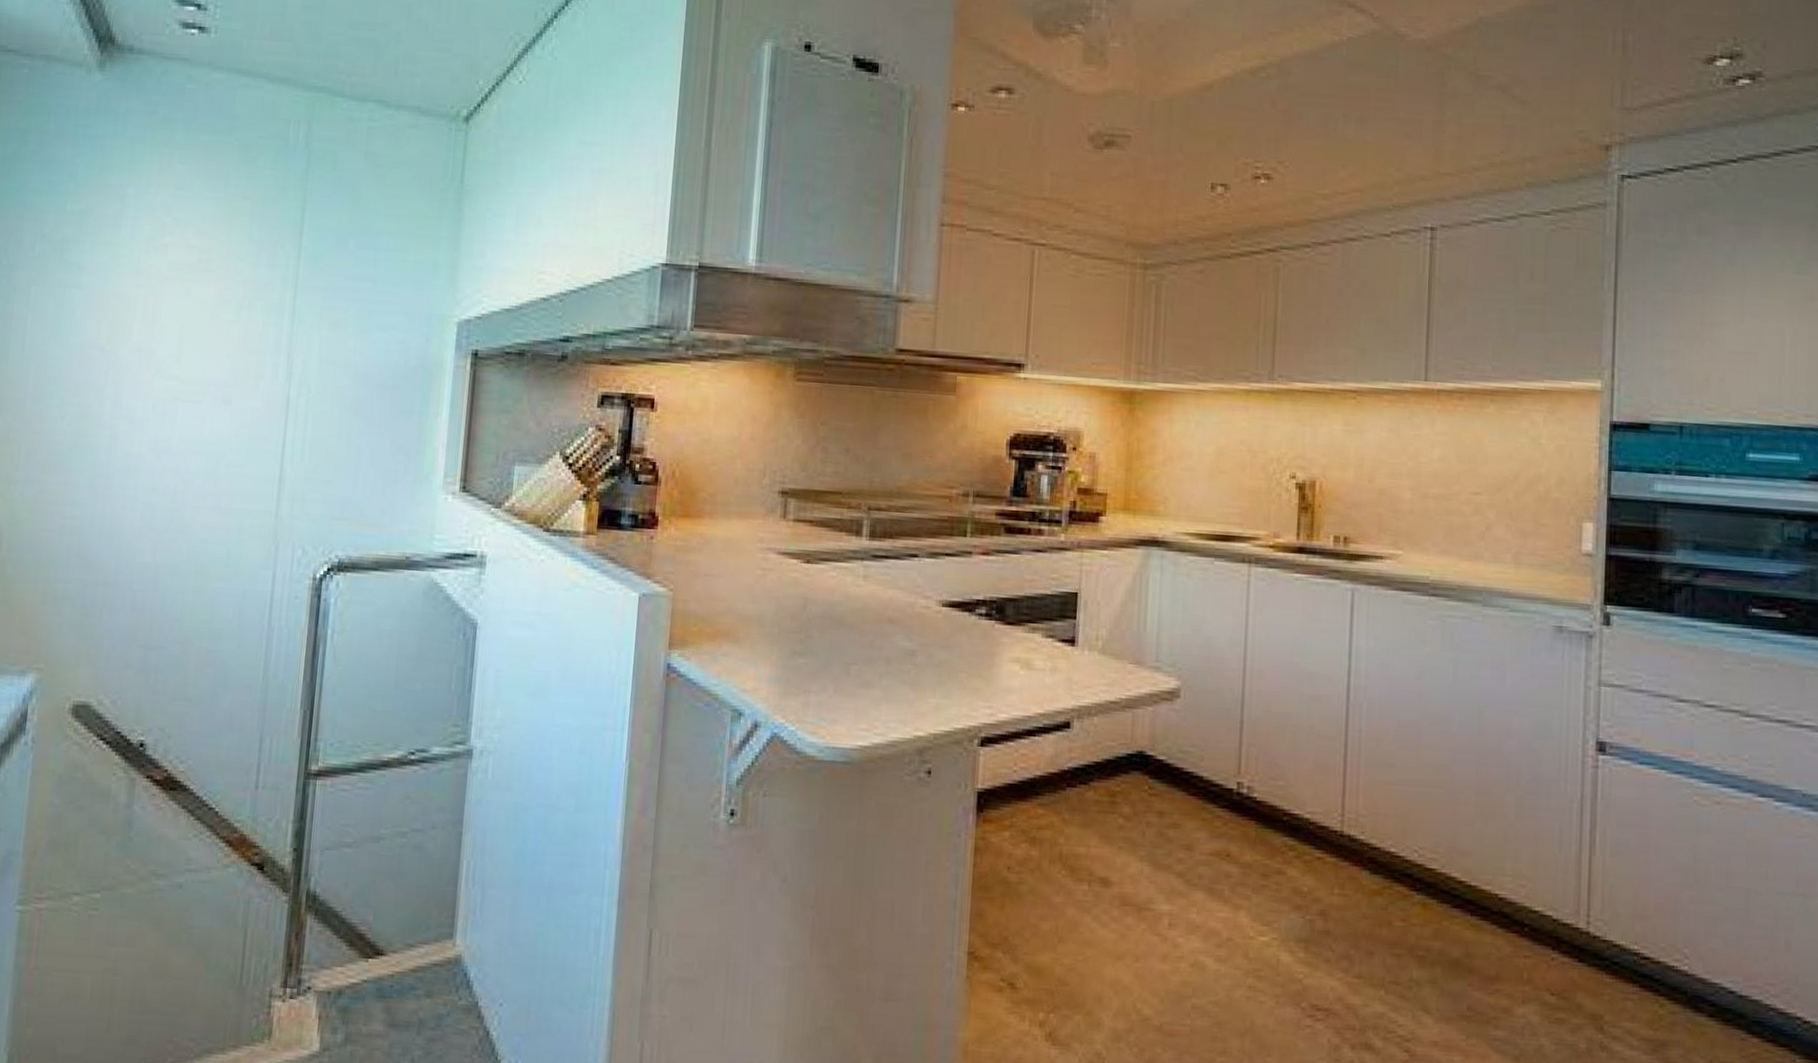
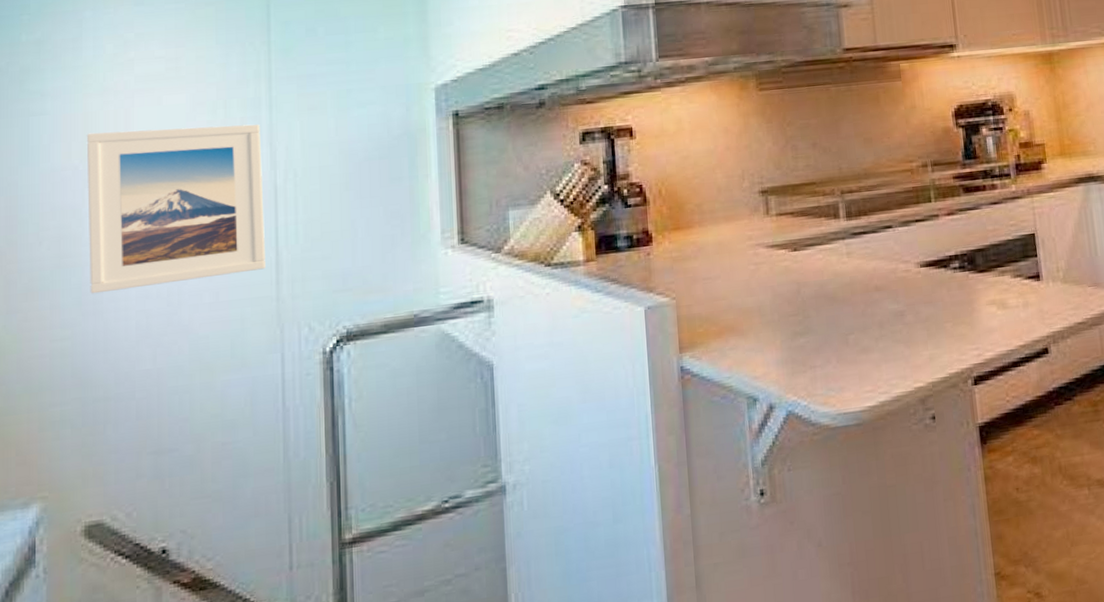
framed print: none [102,314,281,483] -> present [86,124,265,294]

